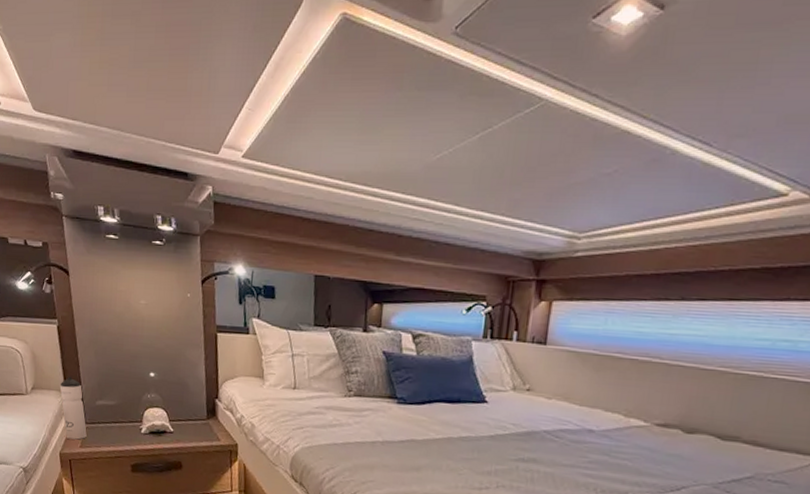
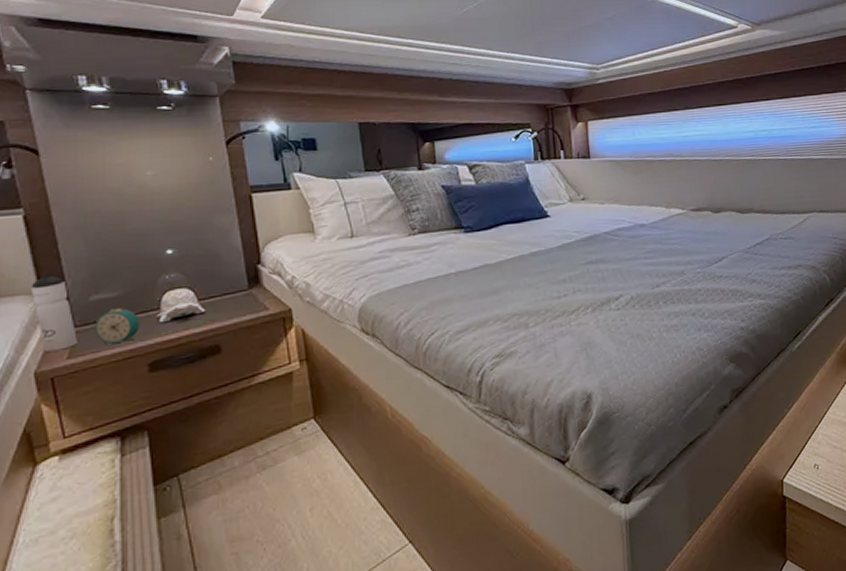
alarm clock: none [97,414,128,444] -> present [94,307,140,344]

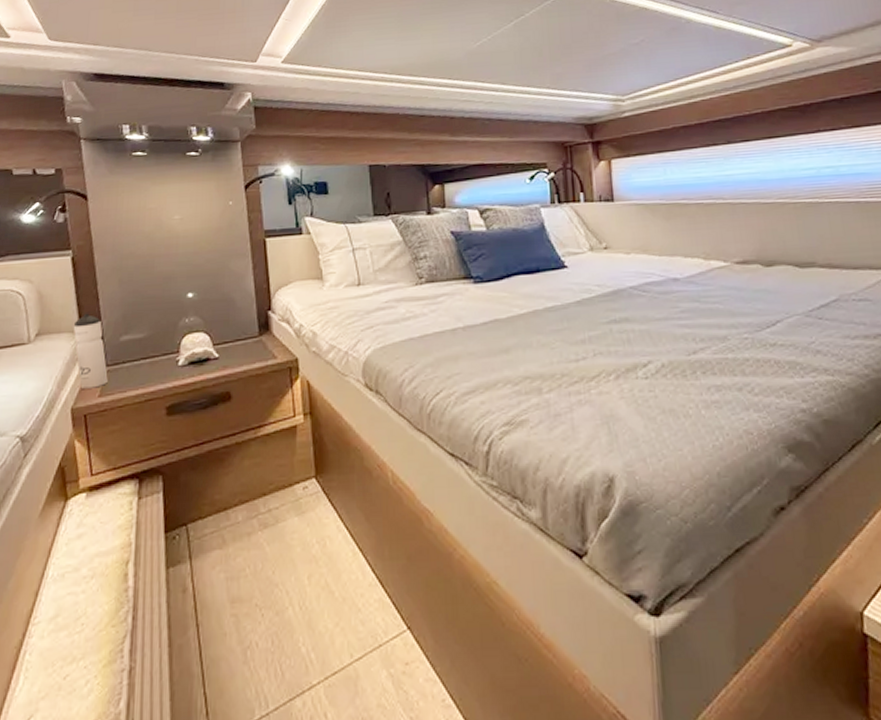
alarm clock: present [94,307,140,344] -> none [122,348,162,384]

